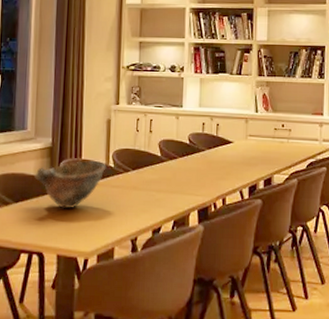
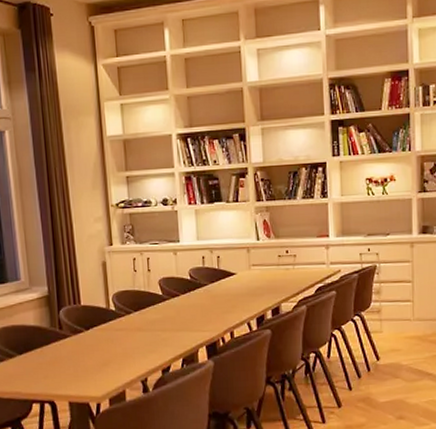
bowl: present [35,161,106,209] -> none [35,306,108,357]

